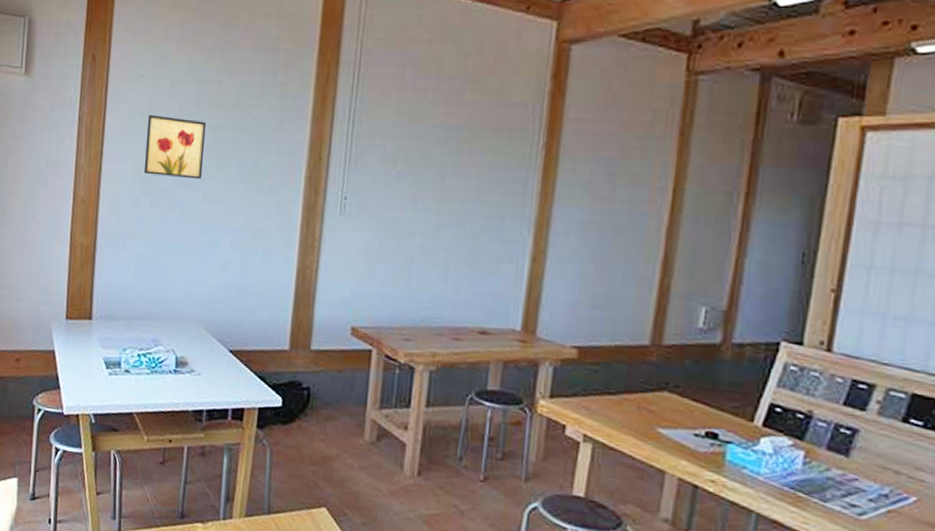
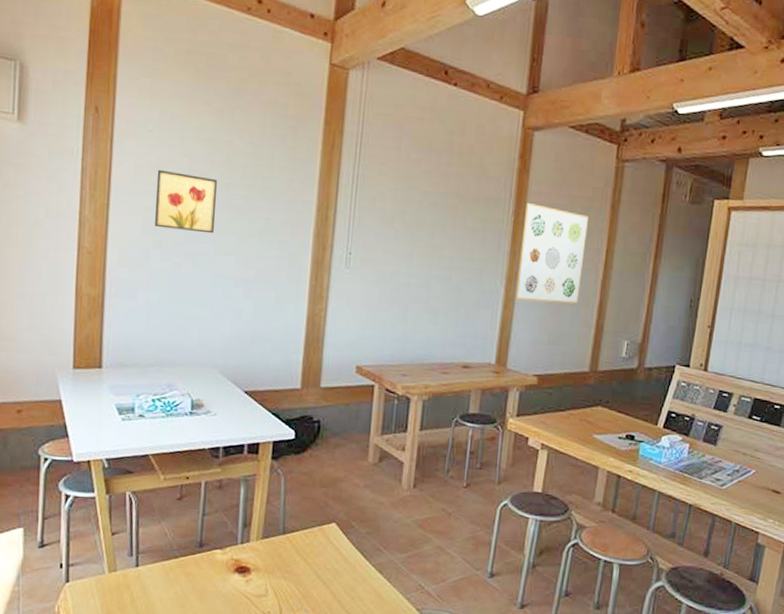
wall art: none [547,133,647,257] -> present [515,203,589,304]

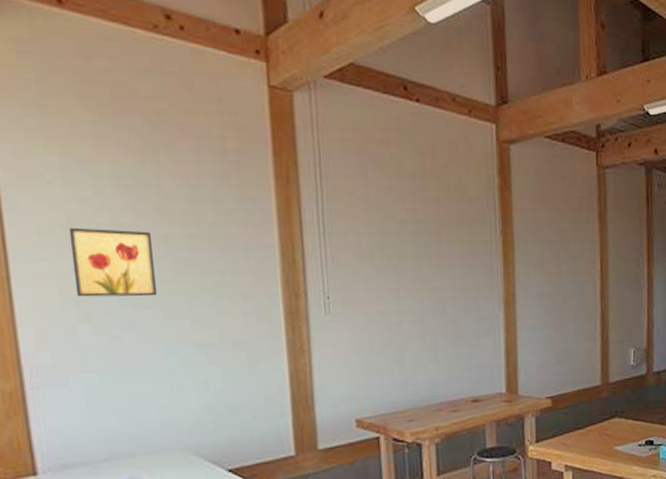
wall art: present [515,203,589,304] -> none [513,221,581,323]

